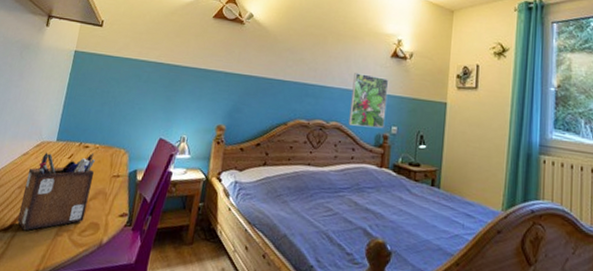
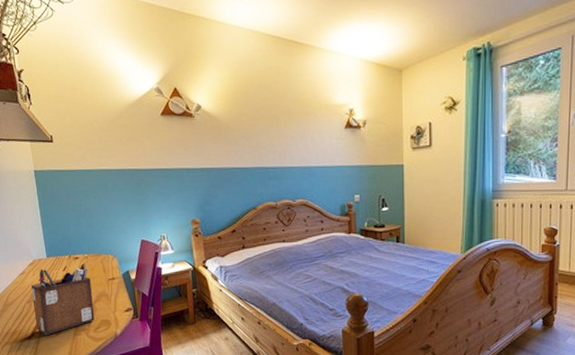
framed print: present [348,73,389,129] -> none [312,149,348,200]

